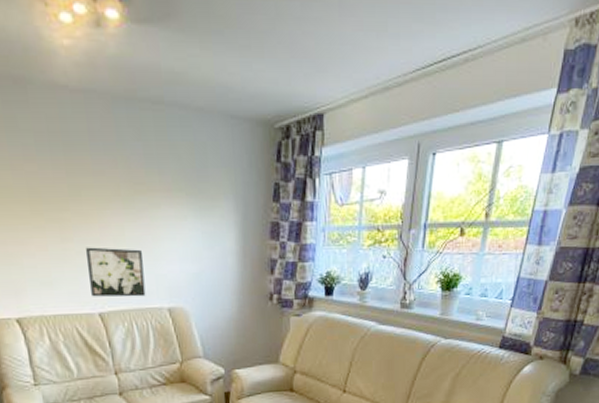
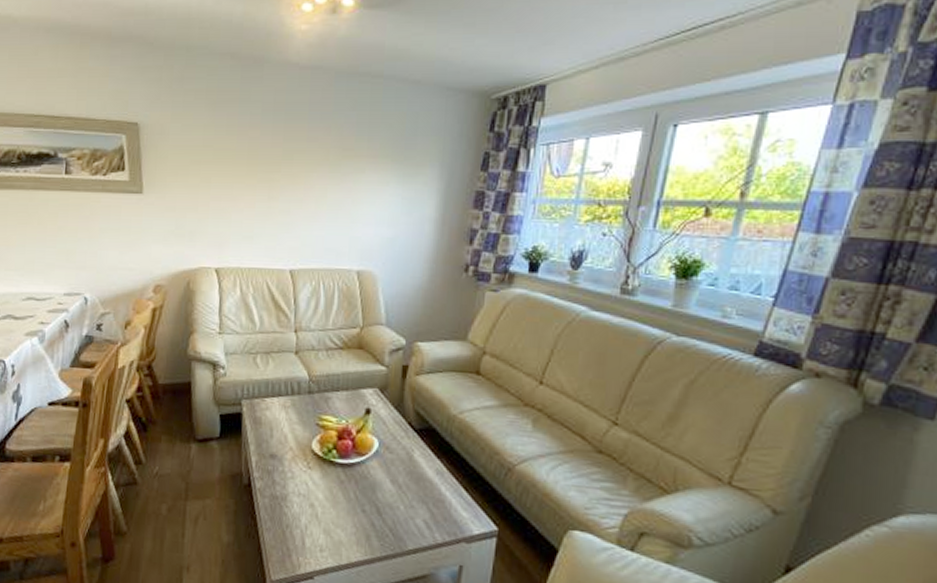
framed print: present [86,247,146,297] -> none [286,206,340,257]

